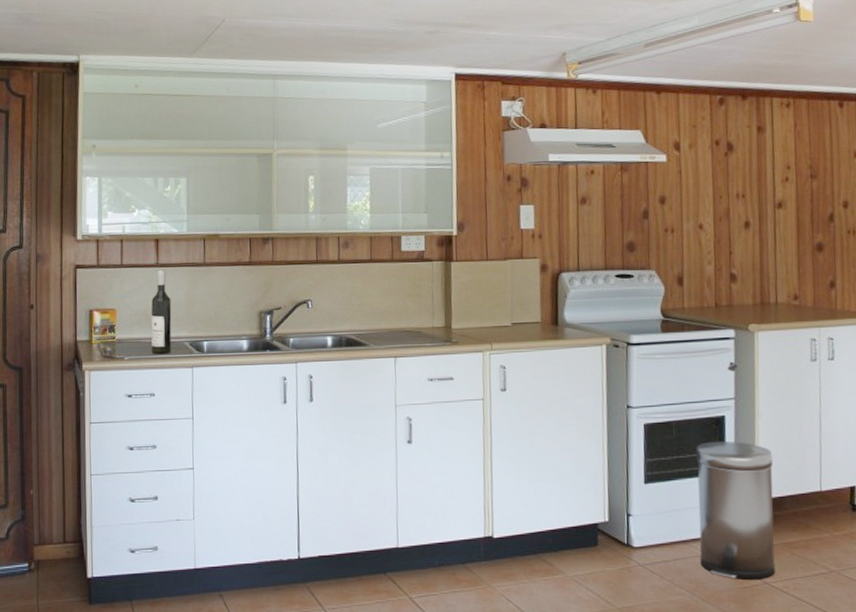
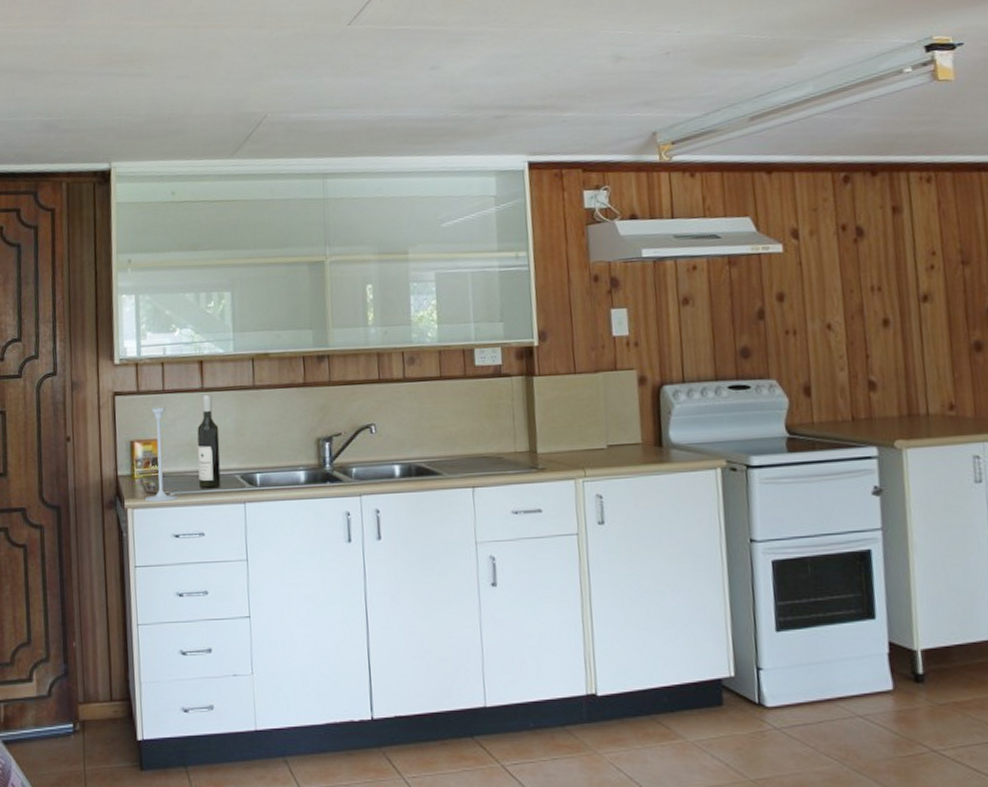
candlestick: none [101,280,132,365] -> present [144,408,179,502]
pedal bin: present [696,441,776,581] -> none [837,579,945,748]

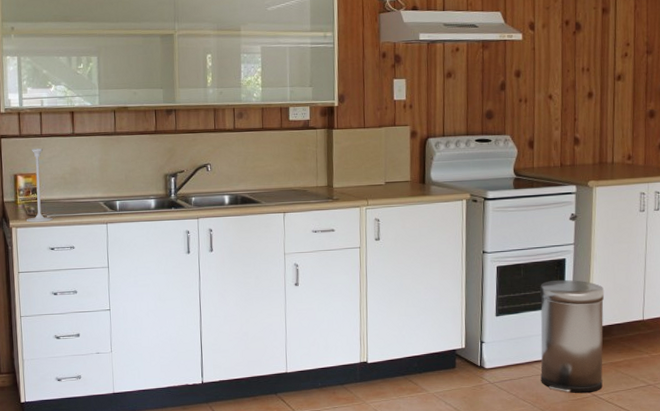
bottle: present [197,393,221,489] -> none [69,138,88,213]
pedal bin: none [837,579,945,748] -> present [540,279,605,394]

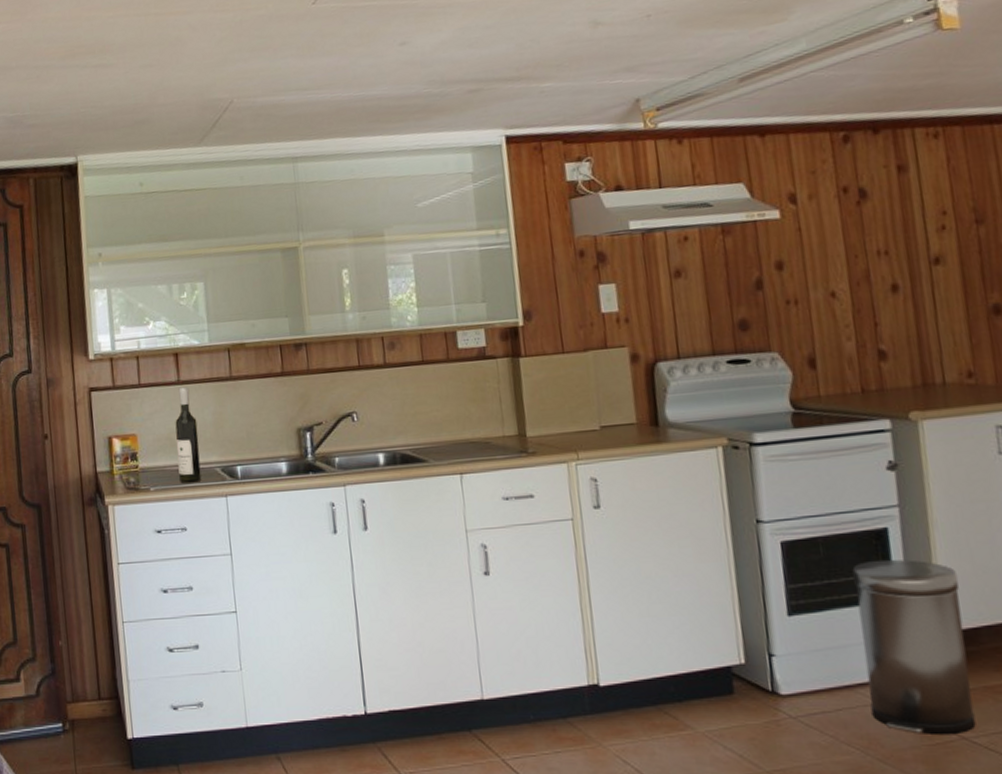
candlestick: present [26,148,54,223] -> none [124,402,159,498]
bottle: none [69,138,88,213] -> present [175,386,202,484]

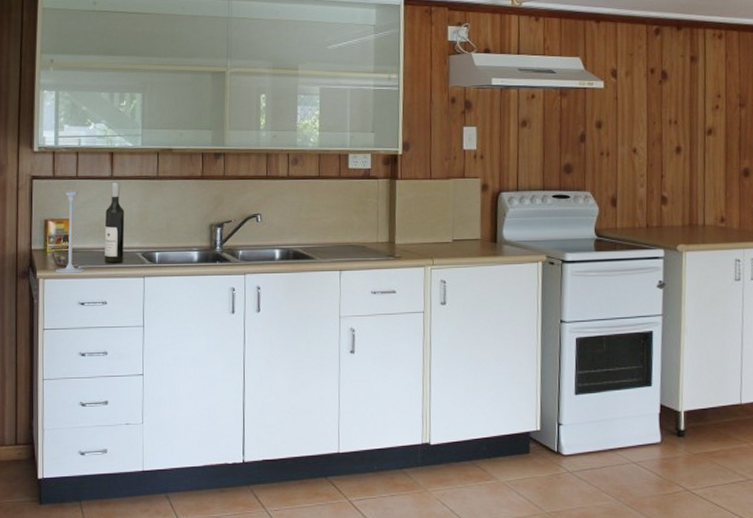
candlestick: none [124,402,159,498] -> present [55,192,86,274]
pedal bin: present [852,559,976,736] -> none [624,355,697,488]

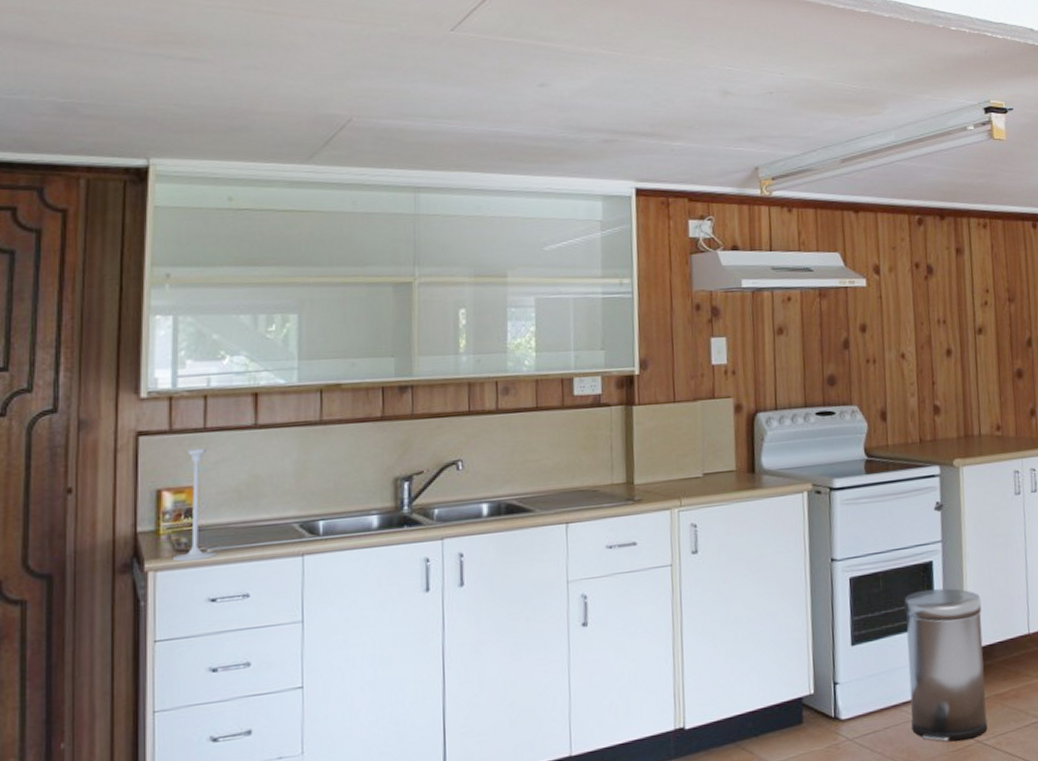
bottle: present [104,181,125,264] -> none [245,431,275,543]
pedal bin: none [624,355,697,488] -> present [904,588,988,743]

